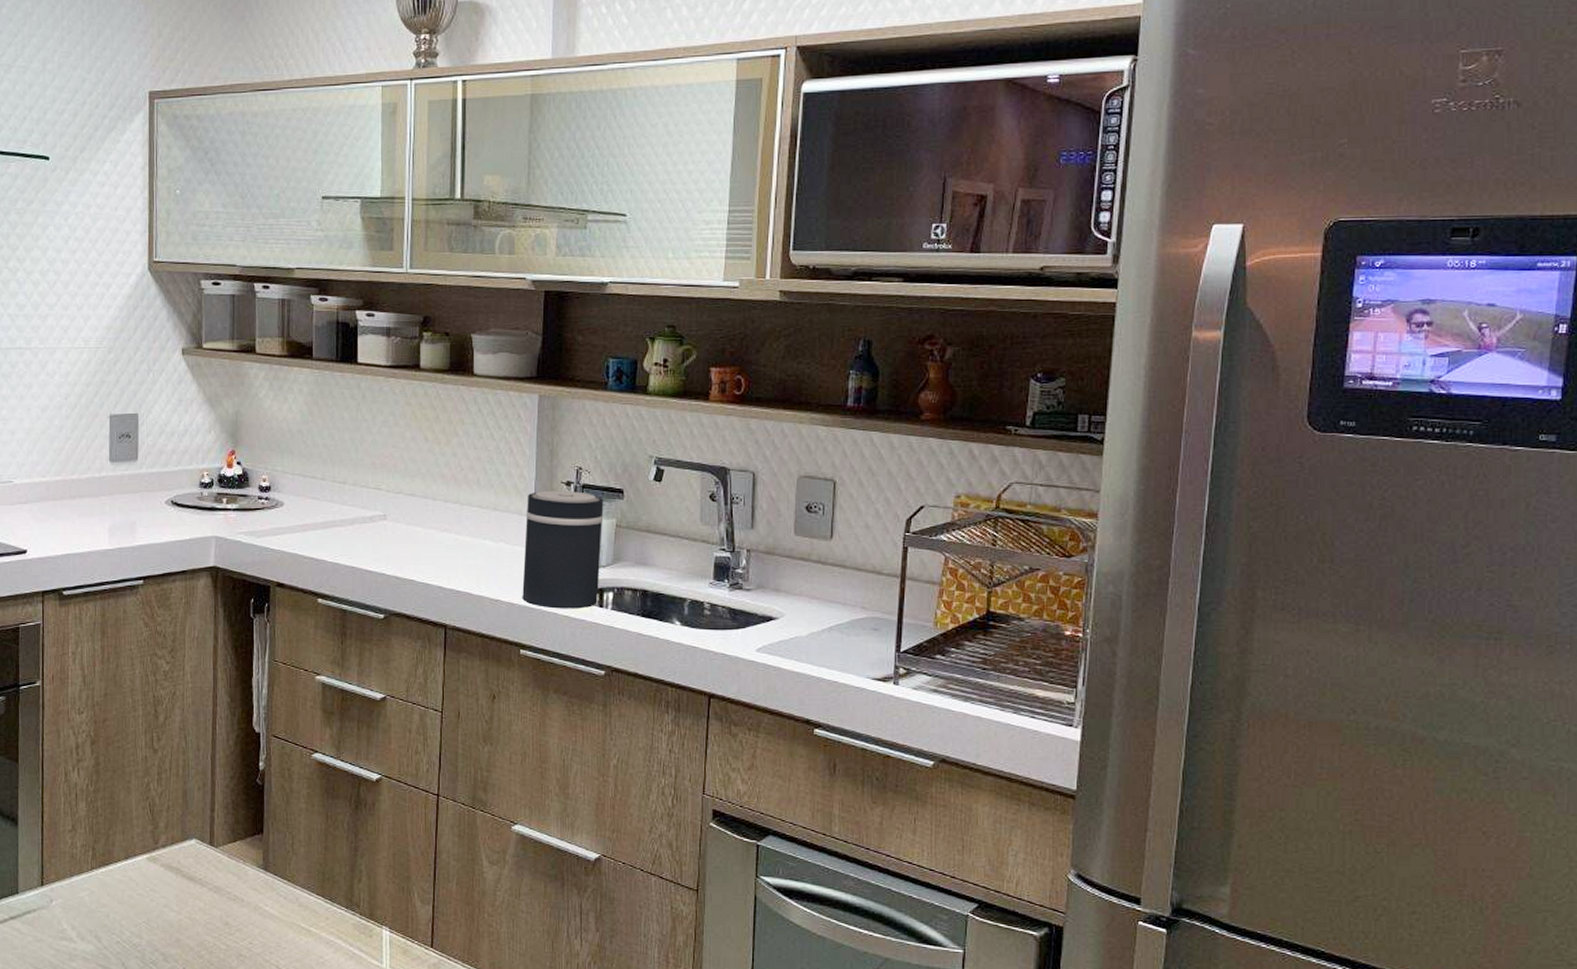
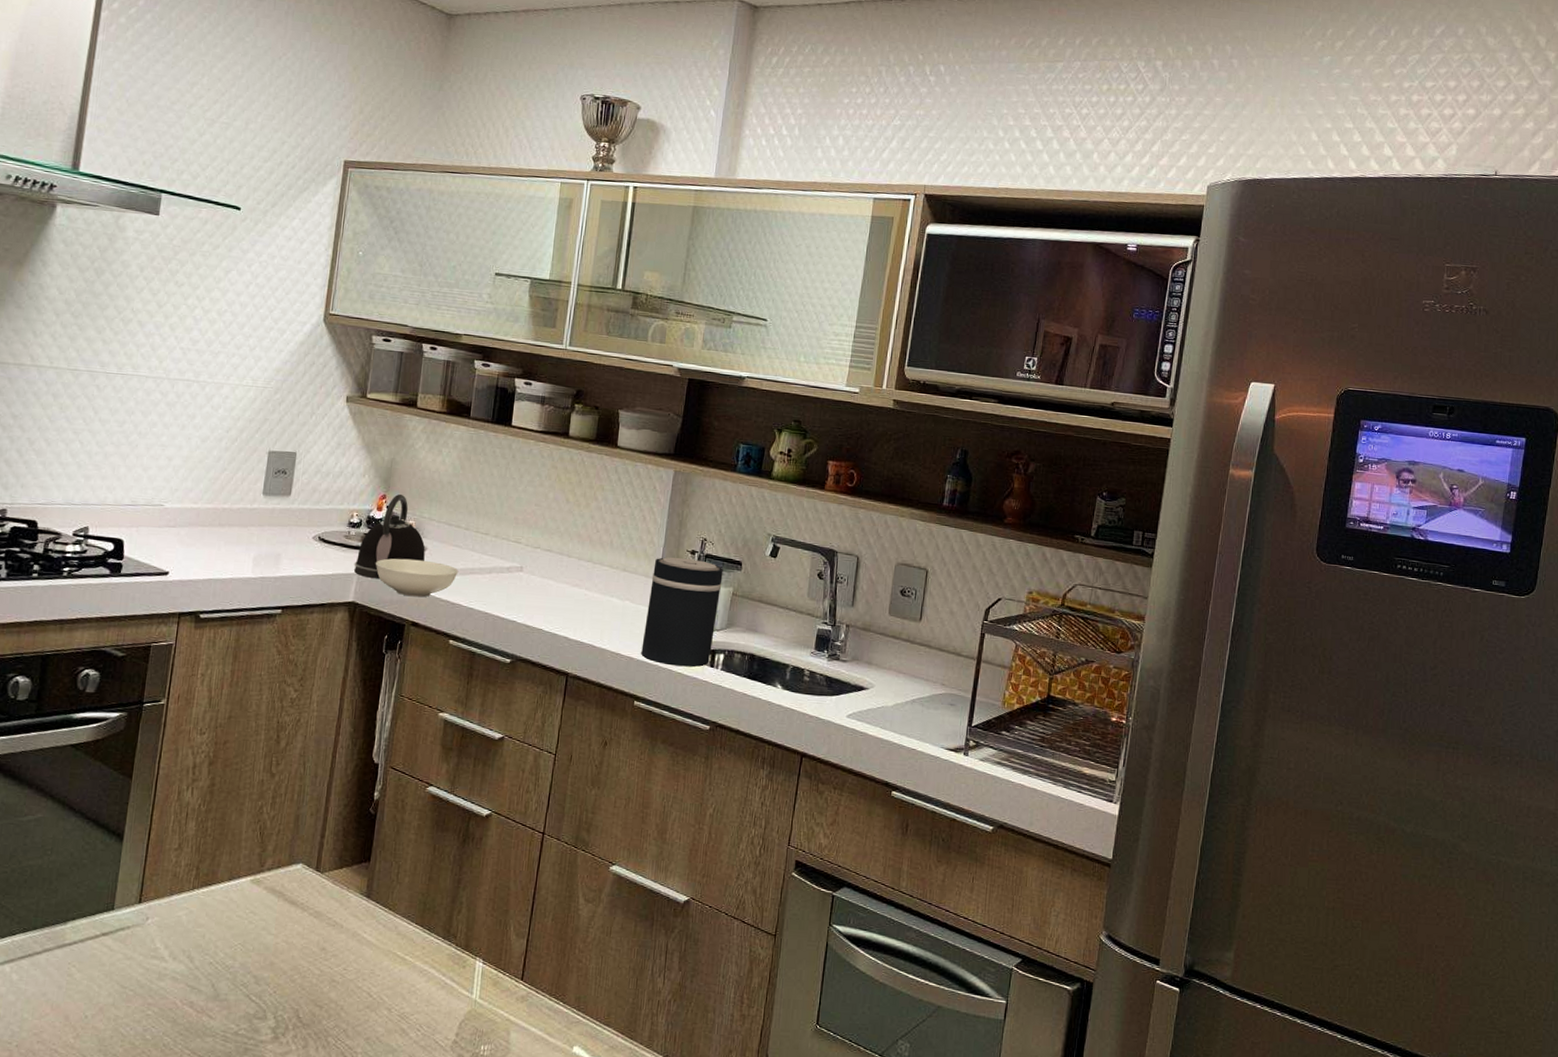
kettle: none [210,447,282,541] -> present [354,494,426,580]
bowl: none [232,516,319,556] -> present [375,558,459,597]

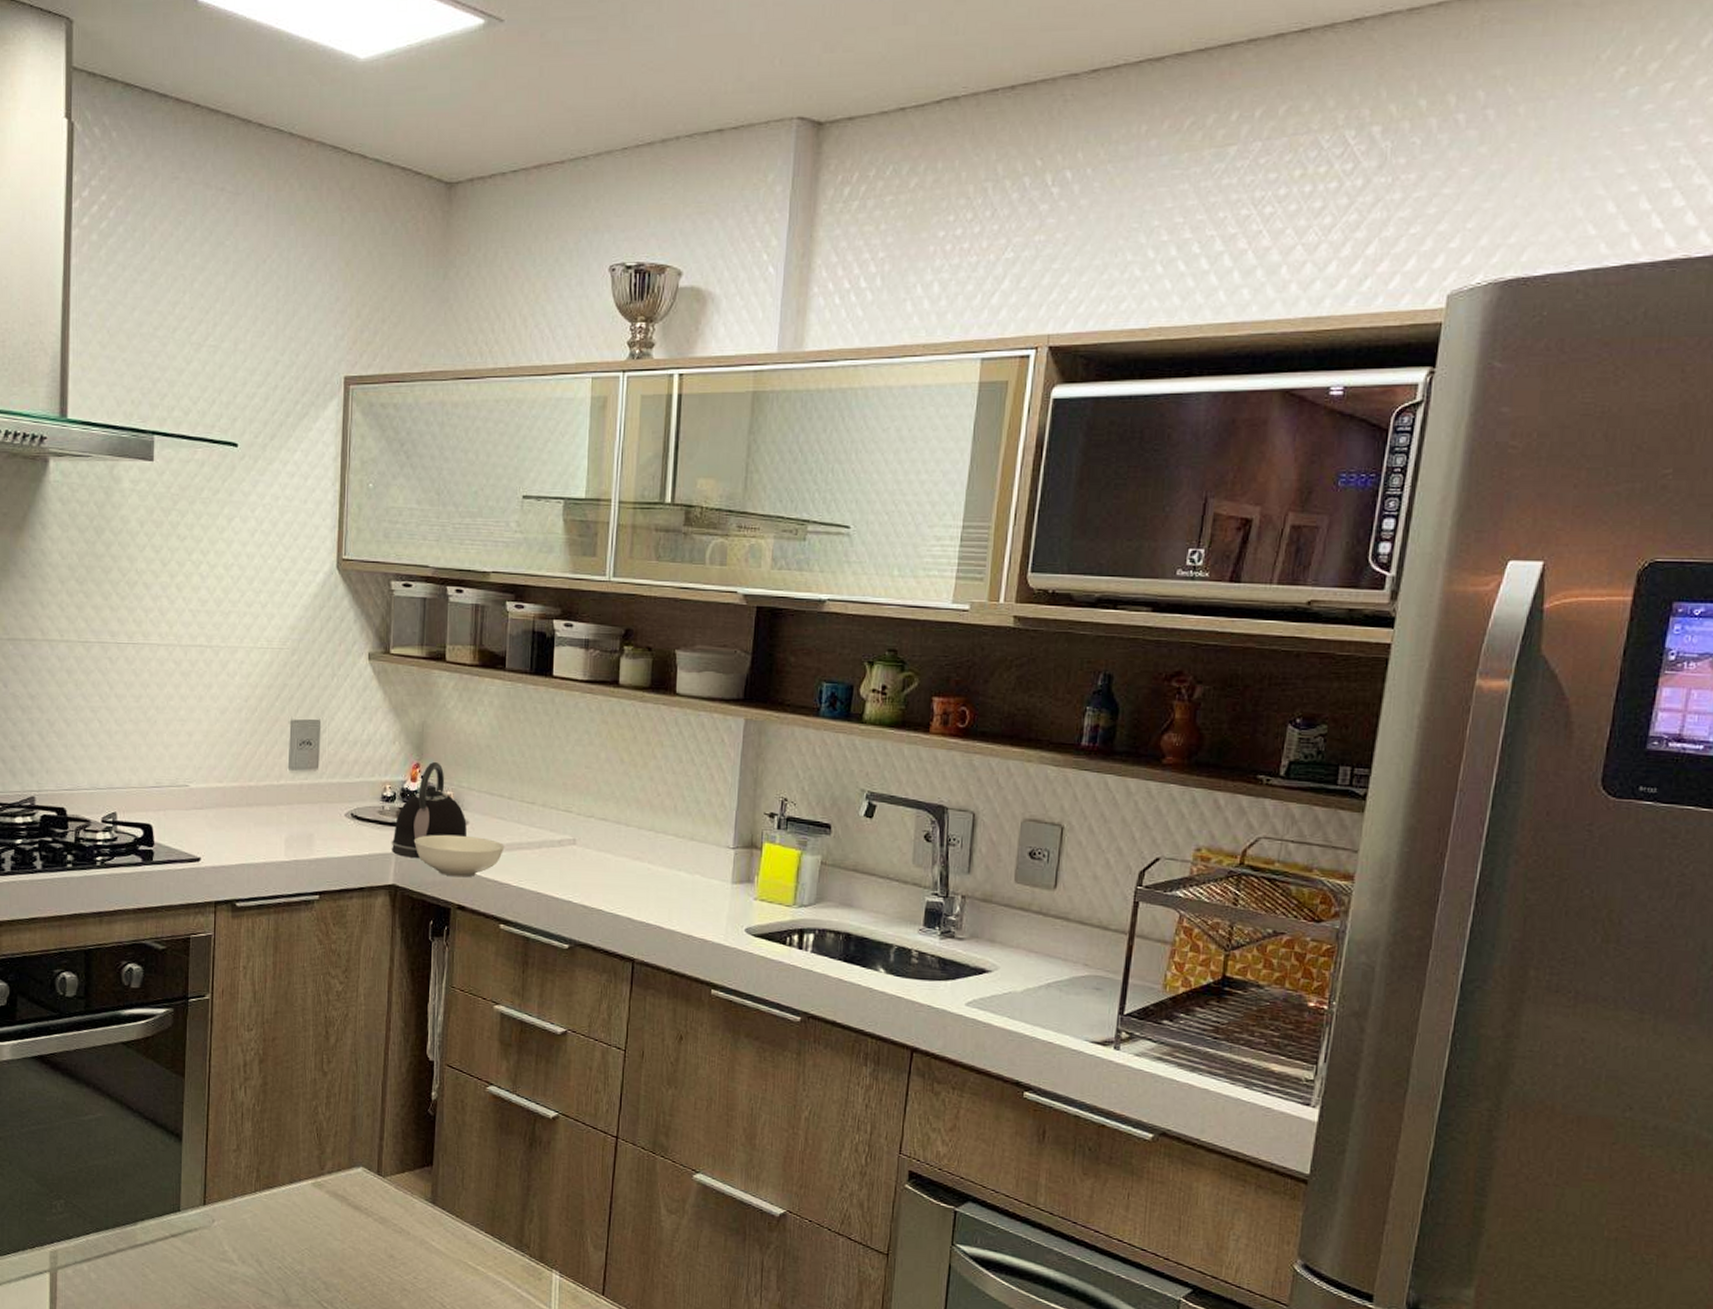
cylinder: present [641,557,723,667] -> none [716,821,809,950]

